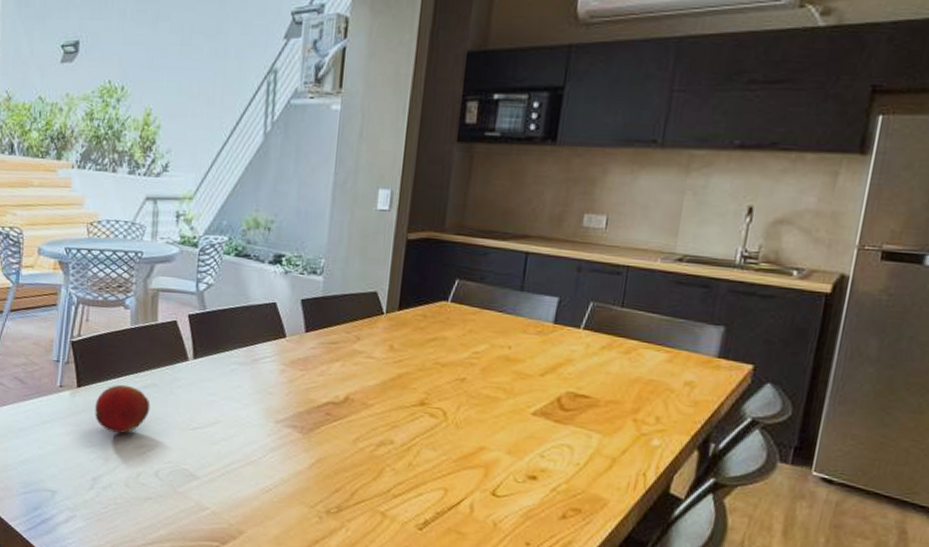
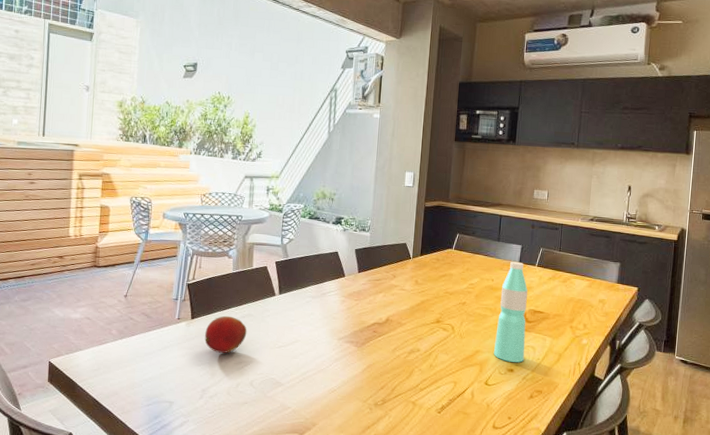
water bottle: none [506,320,566,468] -> present [493,261,528,363]

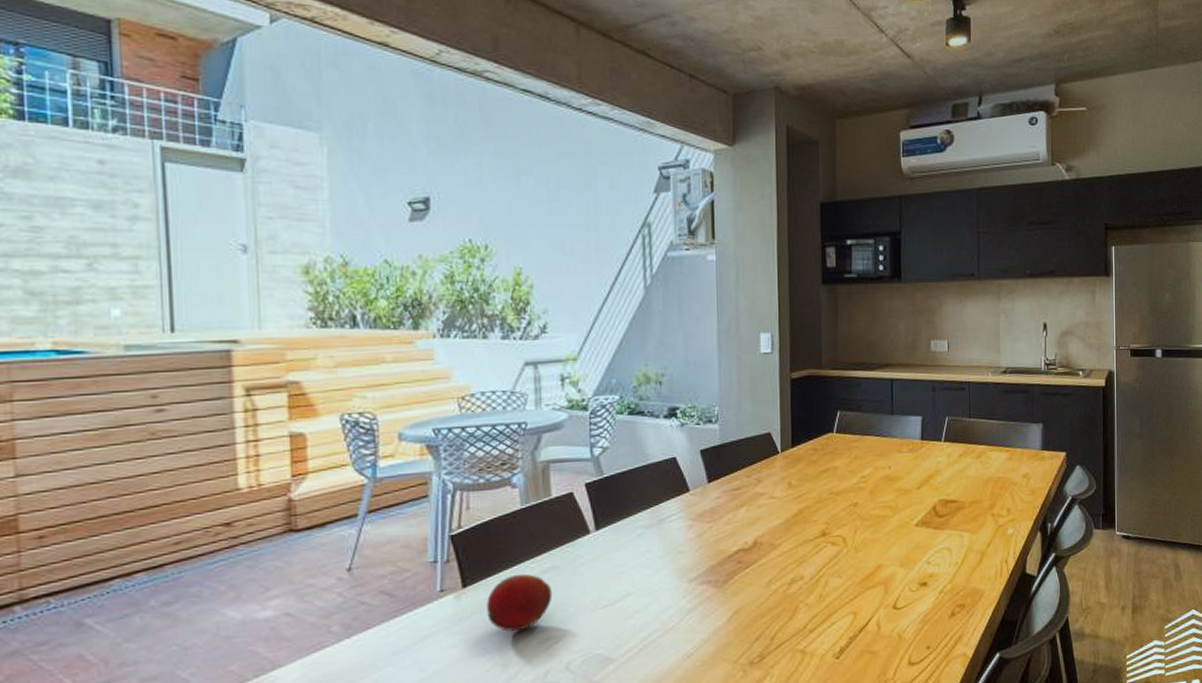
water bottle: present [493,261,528,363] -> none [899,438,939,574]

